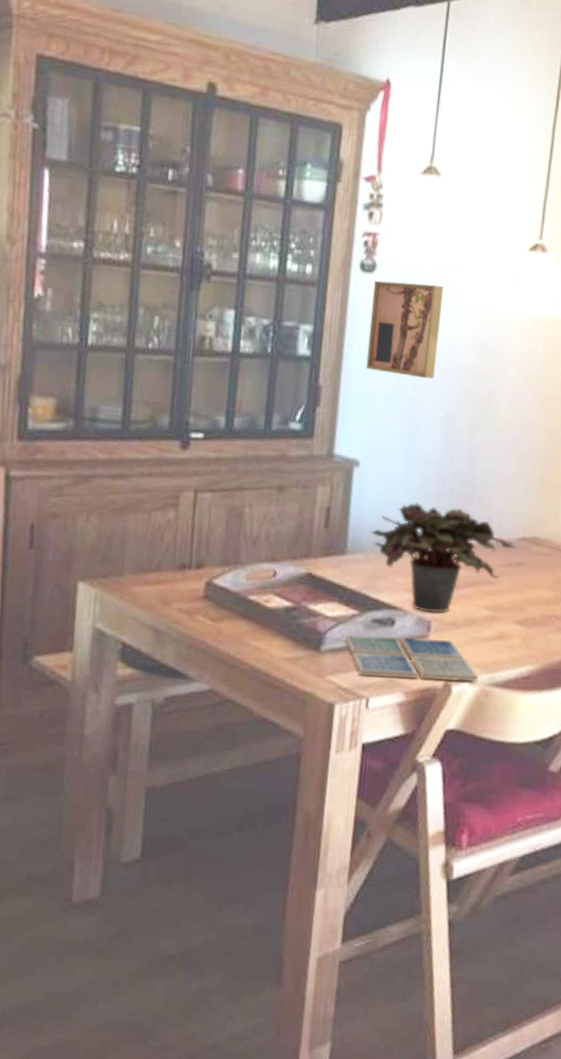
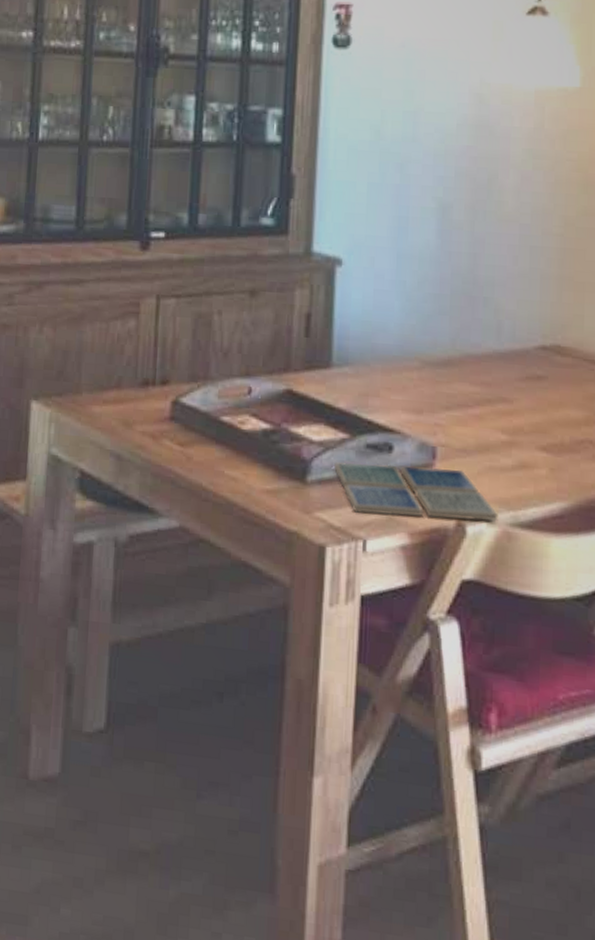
wall art: present [366,280,443,379] -> none [344,56,429,164]
potted plant: present [371,502,518,614] -> none [359,306,536,438]

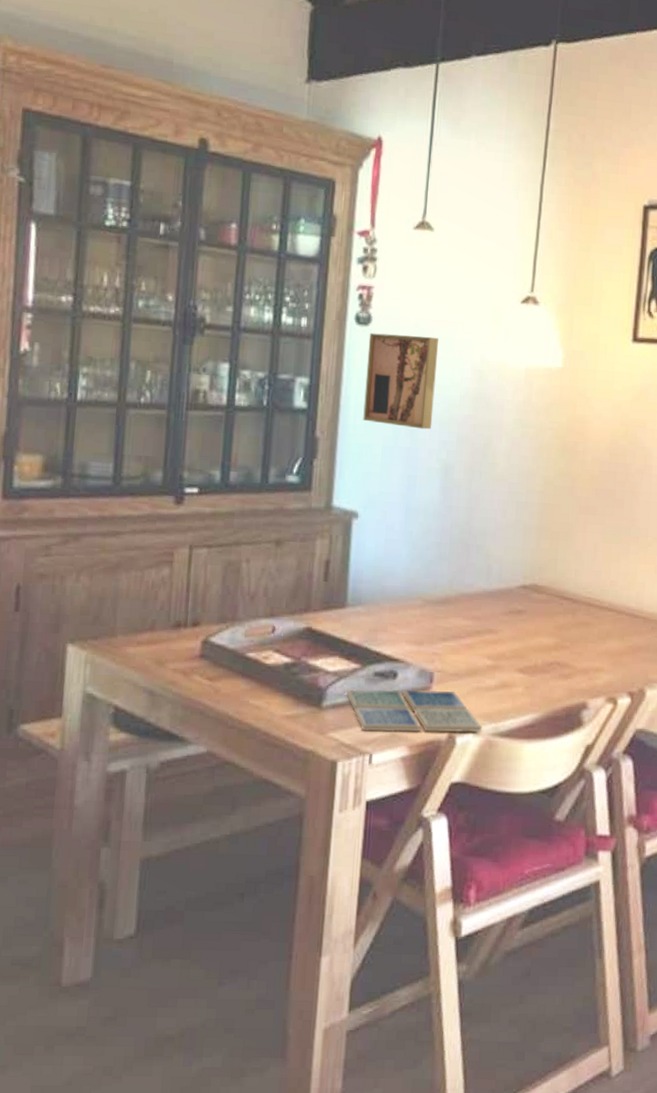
wall art: none [344,56,429,164] -> present [363,333,438,430]

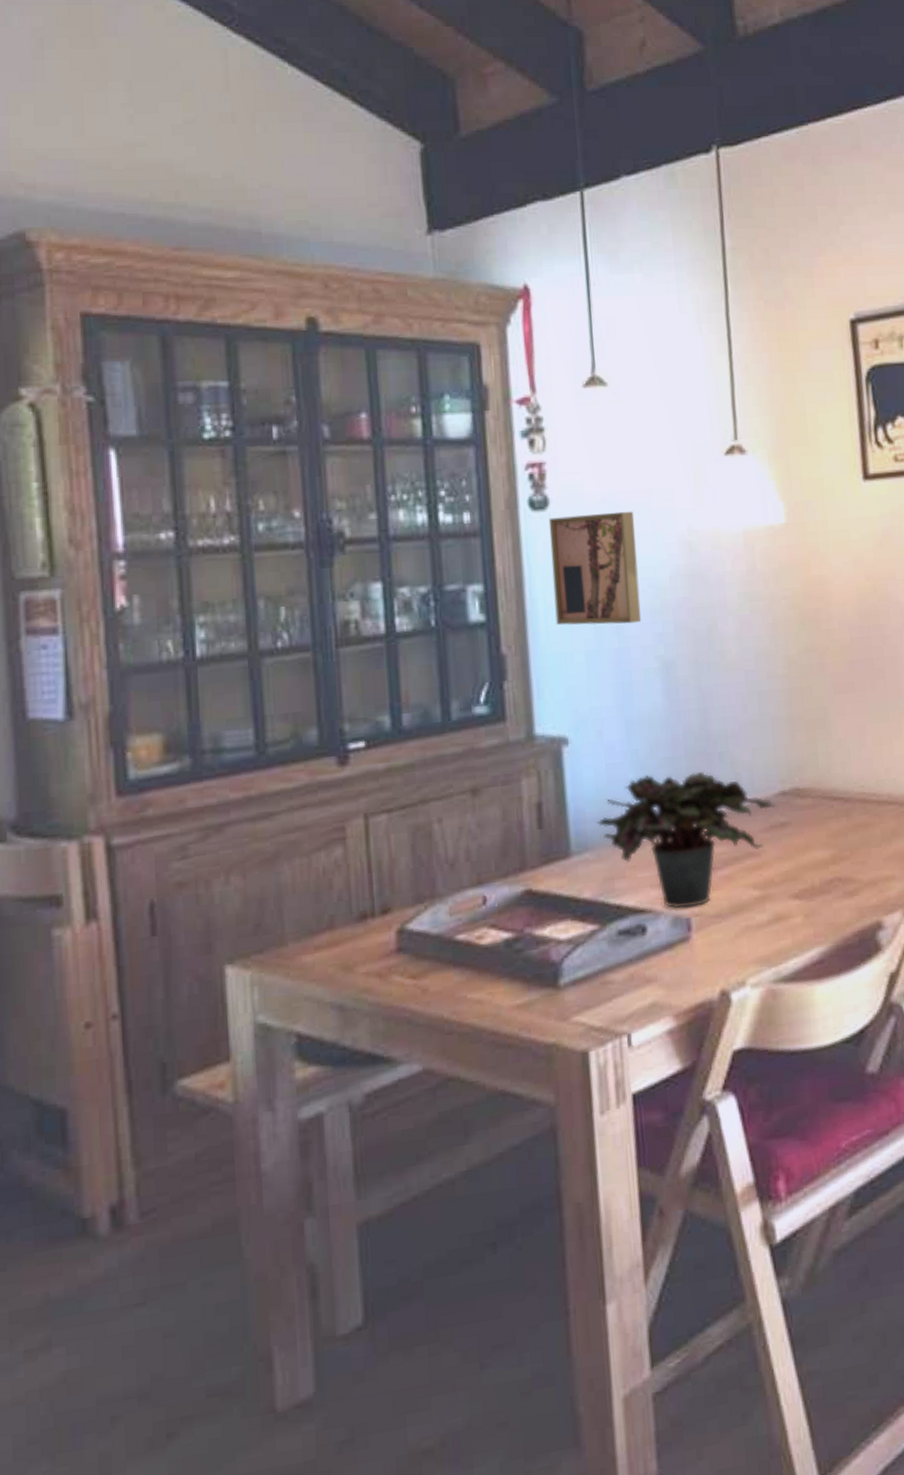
drink coaster: present [346,689,483,733] -> none [587,936,761,1007]
potted plant: none [371,553,518,665] -> present [597,771,778,909]

